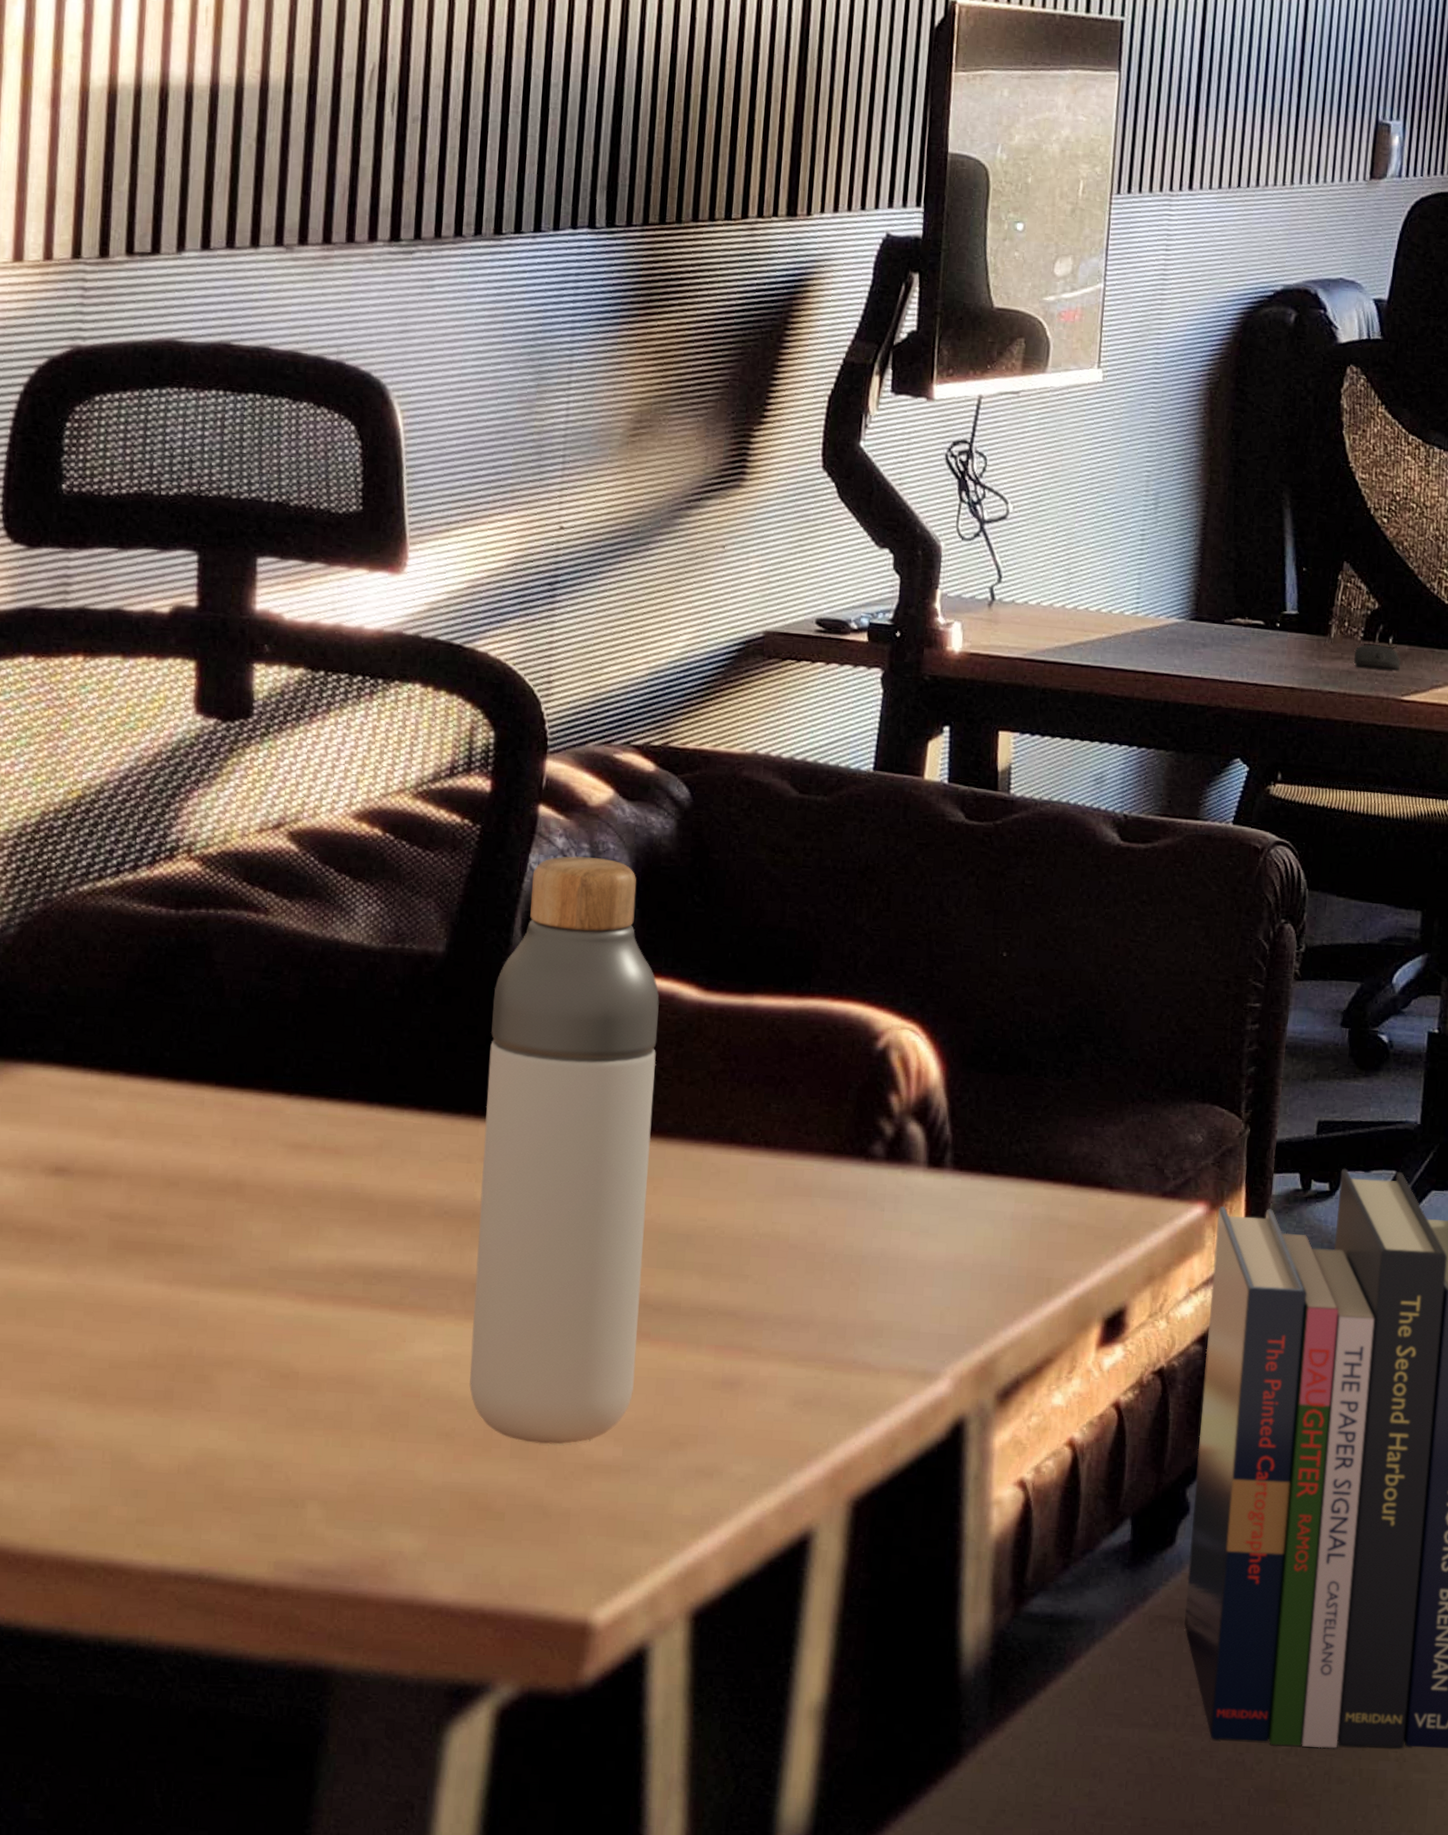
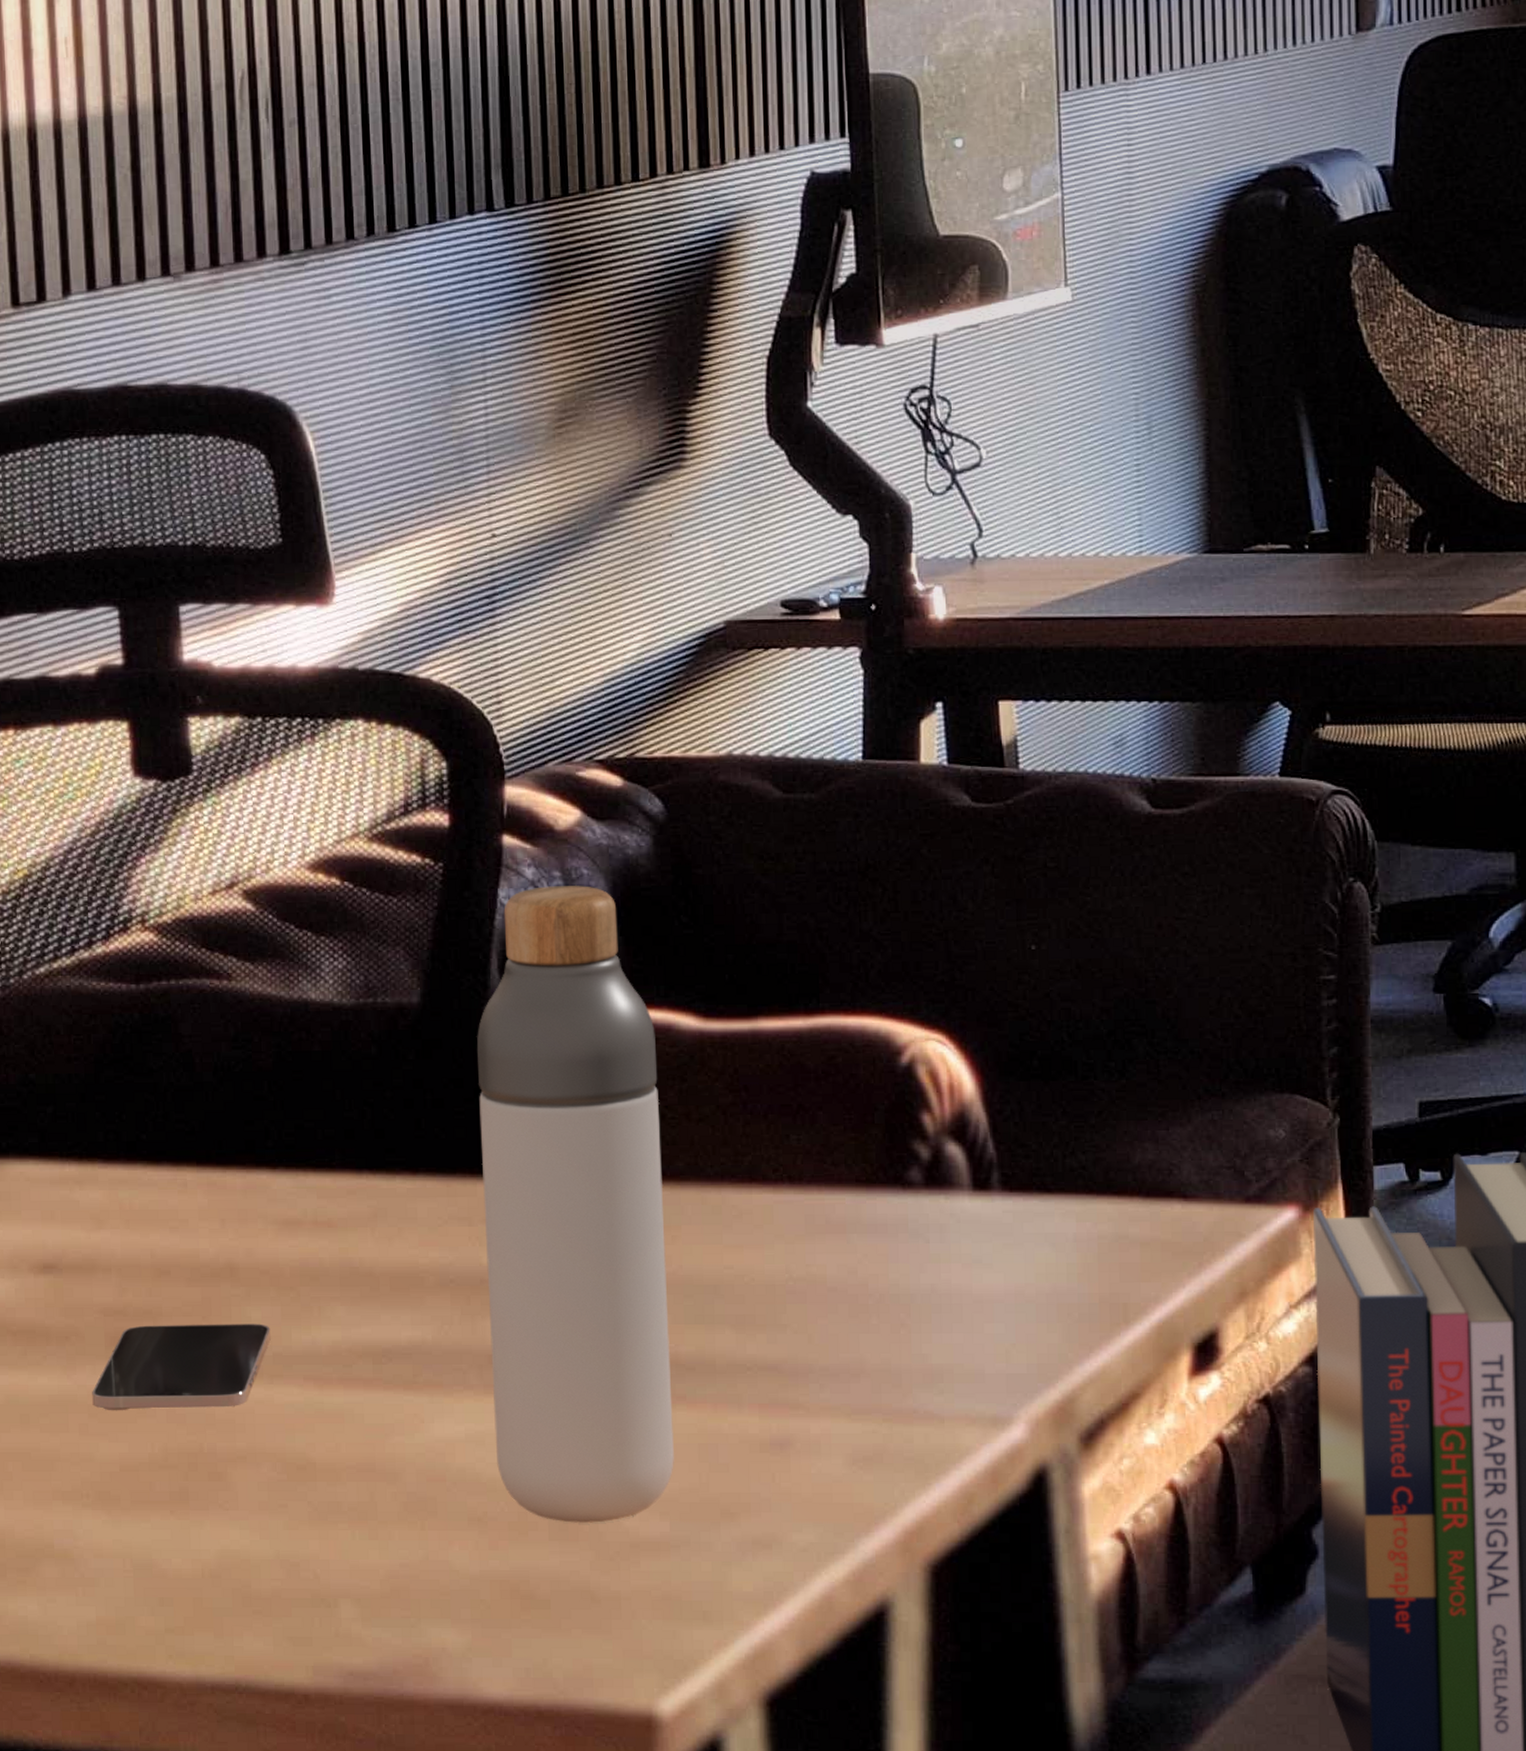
smartphone: none [89,1232,269,1315] -> present [92,1324,271,1411]
computer mouse: present [1354,644,1401,672] -> none [1401,555,1457,585]

